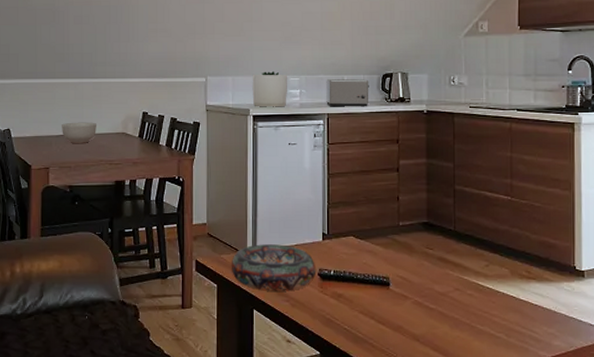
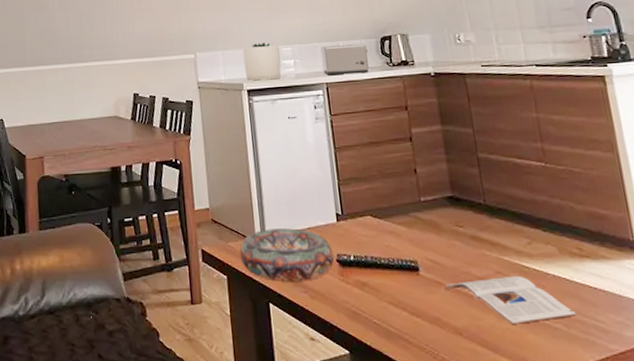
bowl: present [62,122,98,144] -> none [53,107,89,131]
magazine: none [409,292,517,334] -> present [444,275,577,325]

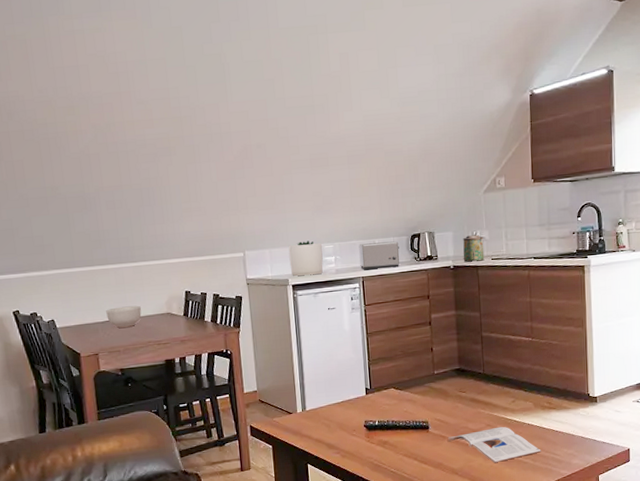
bowl: none [53,107,89,131] -> present [106,305,142,328]
decorative bowl: present [239,228,335,282] -> none [283,402,363,447]
canister: none [443,38,473,69] -> present [463,235,485,262]

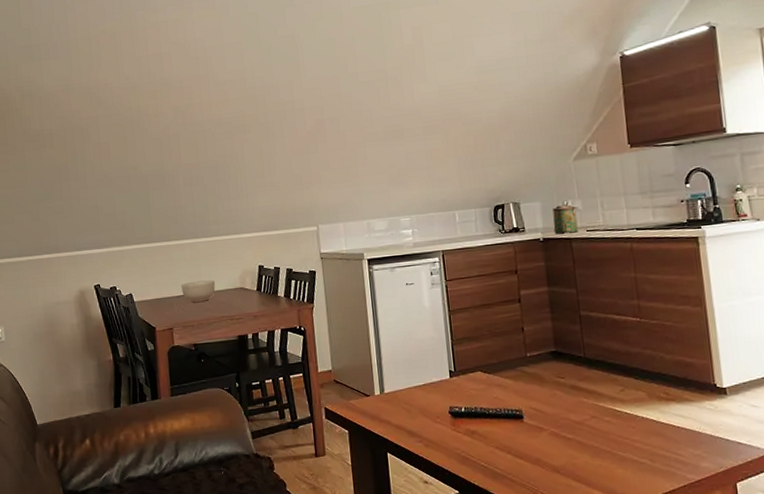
planter: present [288,241,323,277] -> none [363,213,400,251]
toaster: present [359,241,400,271] -> none [437,212,483,244]
magazine: present [447,426,541,463] -> none [545,419,661,462]

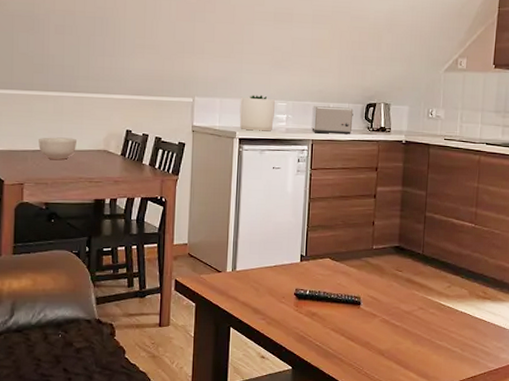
planter: none [363,213,400,251] -> present [239,95,275,132]
toaster: none [437,212,483,244] -> present [311,106,354,135]
canister: present [552,204,579,234] -> none [416,112,439,140]

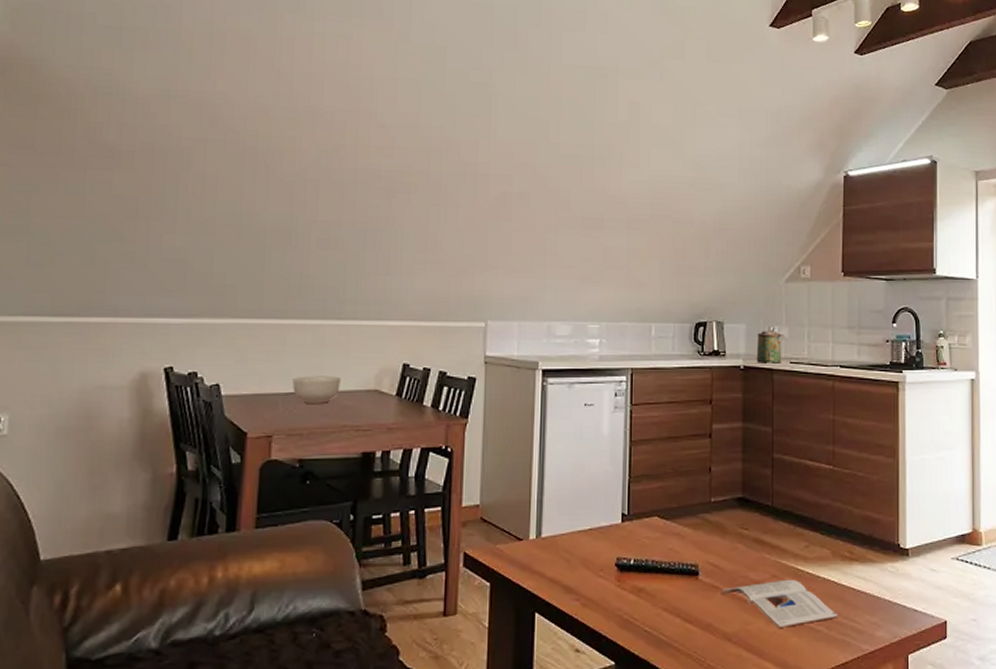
planter: present [239,95,275,132] -> none [542,316,585,360]
toaster: present [311,106,354,135] -> none [630,327,680,361]
magazine: none [377,311,471,349] -> present [721,579,838,629]
canister: none [416,112,439,140] -> present [756,331,782,363]

